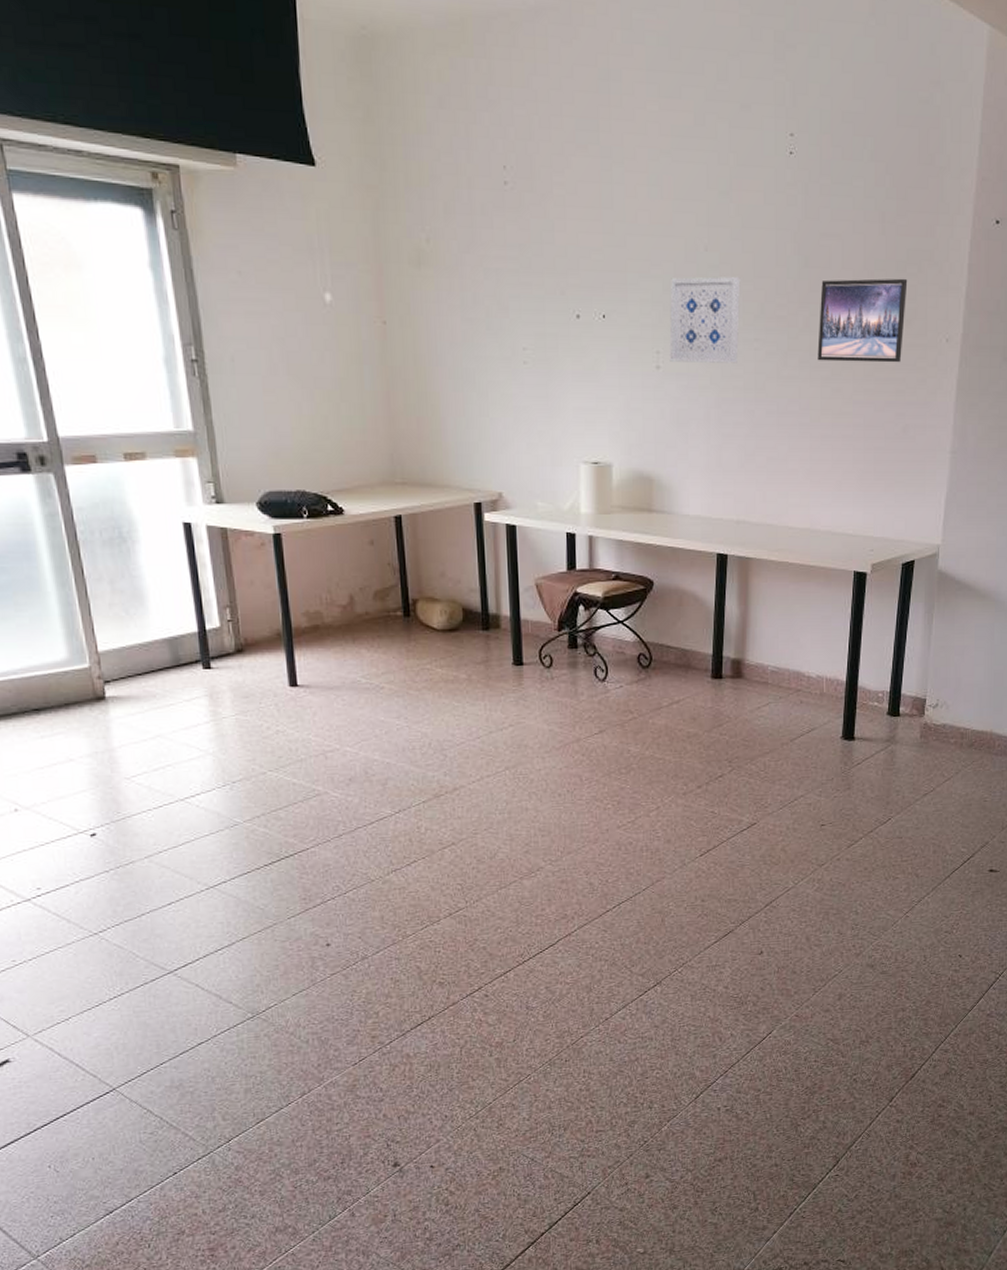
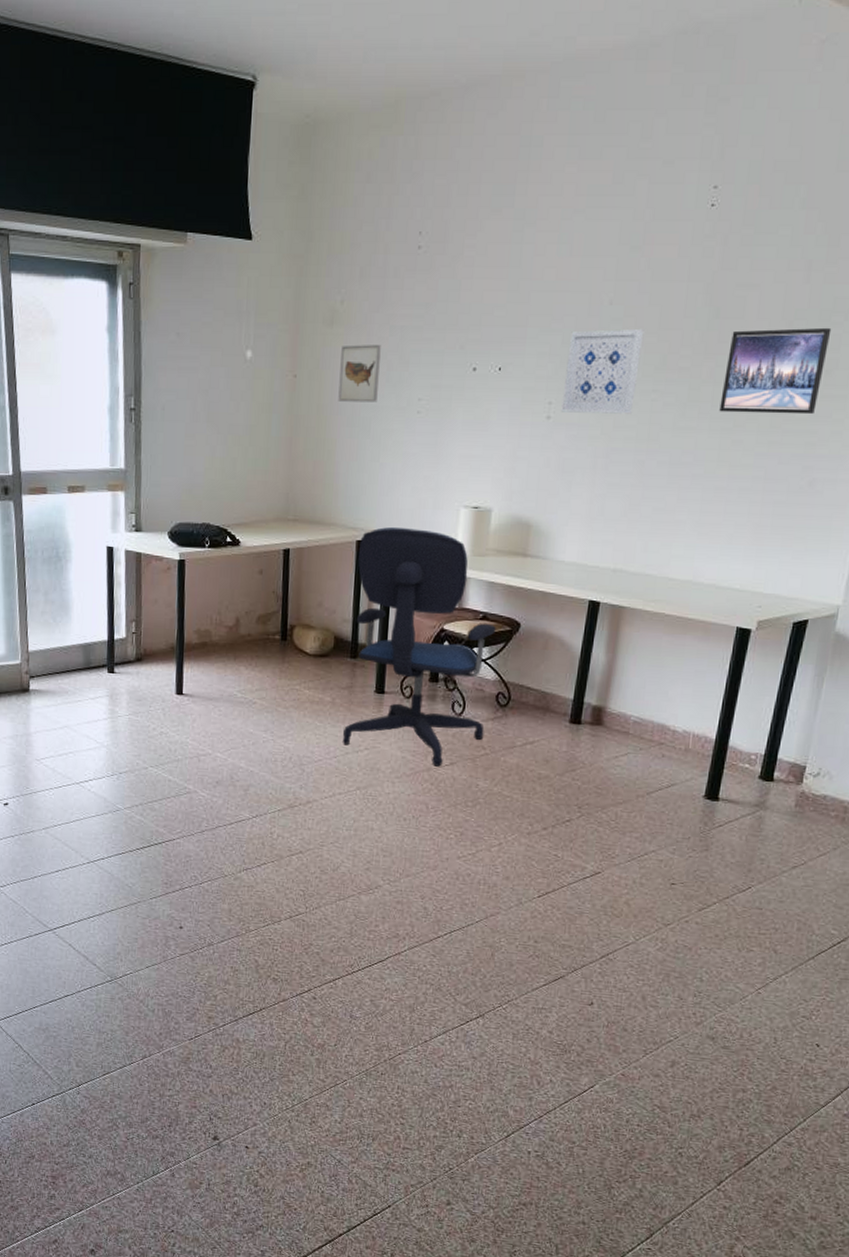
wall art: none [433,288,479,352] -> present [338,345,381,403]
office chair: none [477,486,630,736] -> present [343,526,496,767]

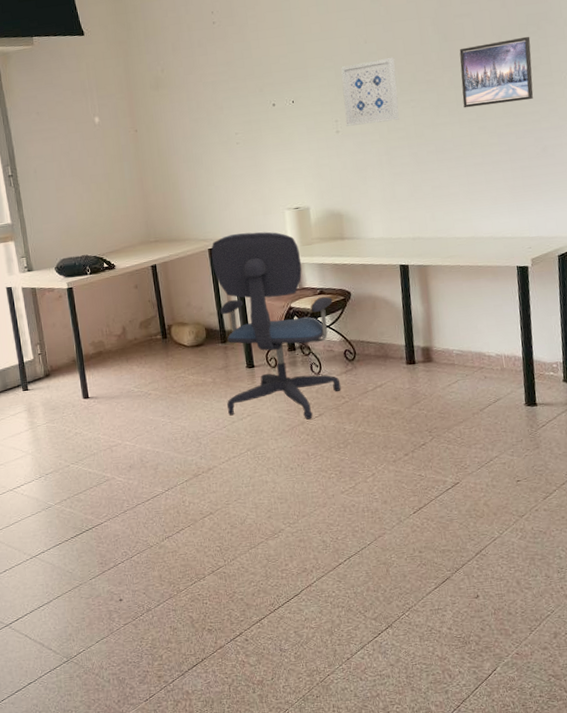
wall art: present [338,345,381,403] -> none [168,98,204,145]

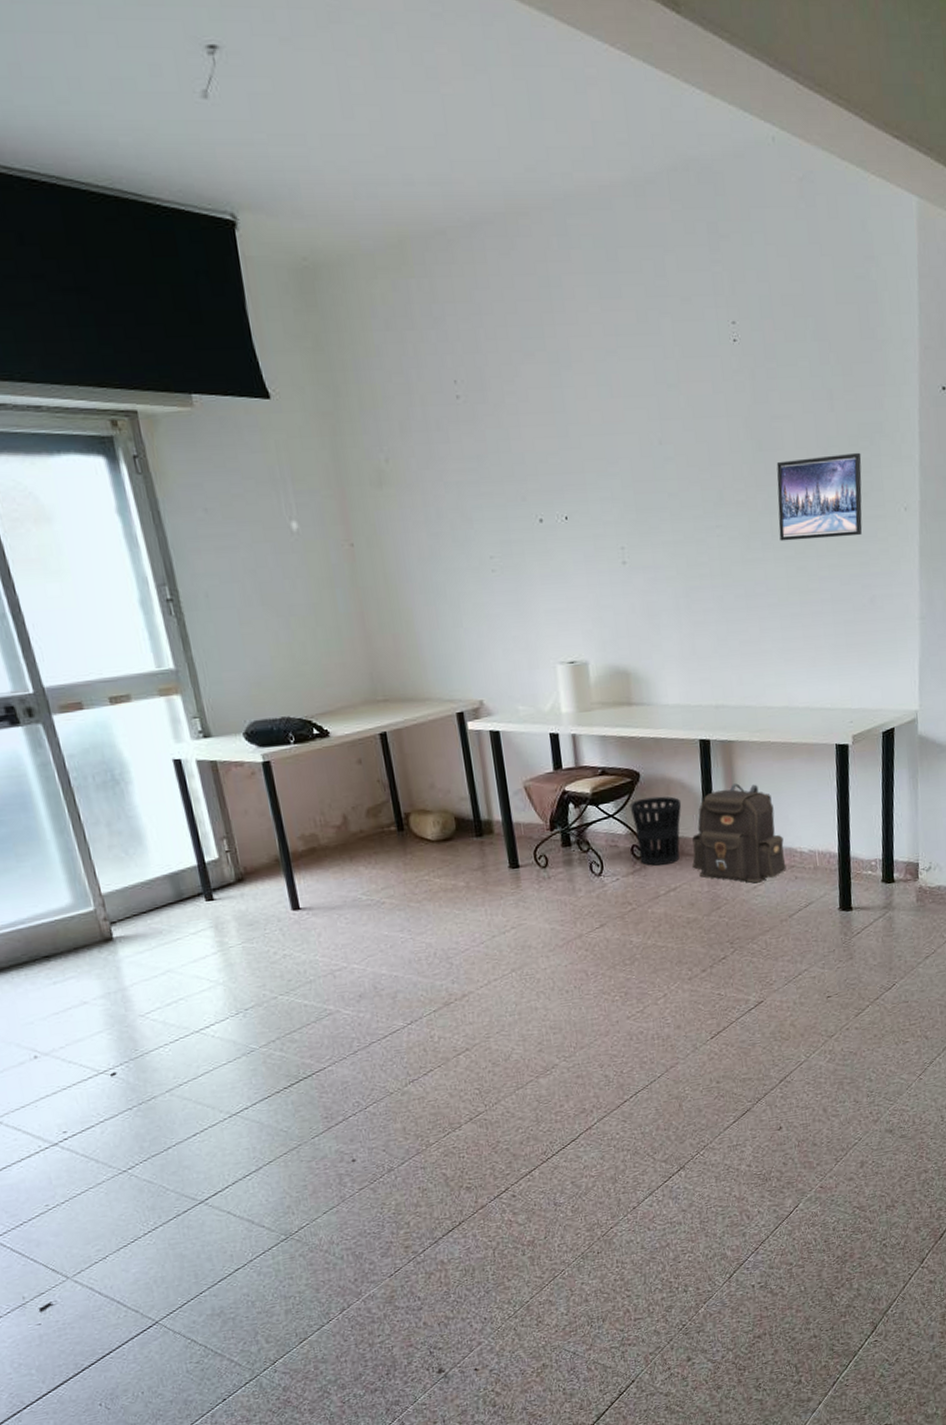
office chair: present [211,231,341,420] -> none [460,692,628,932]
wall art: present [341,57,399,126] -> none [628,466,702,556]
wastebasket: none [343,310,386,367] -> present [631,796,682,866]
backpack: none [395,299,477,382] -> present [692,783,787,884]

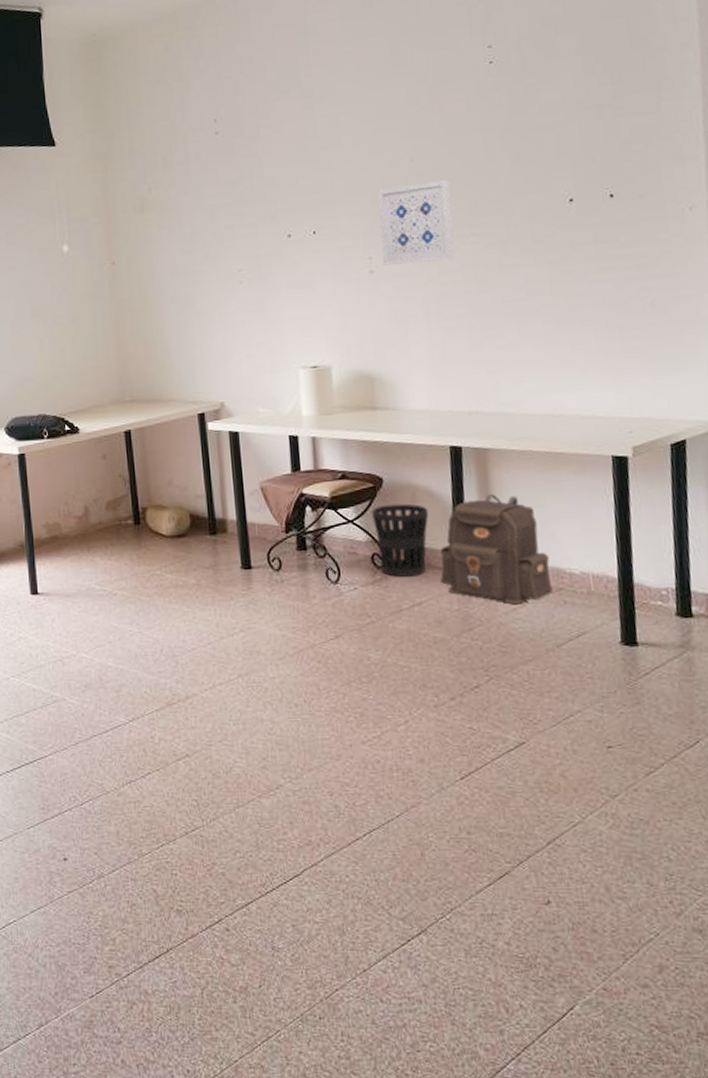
wall art: none [628,466,702,556] -> present [378,179,454,265]
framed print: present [776,452,863,542] -> none [537,155,639,247]

